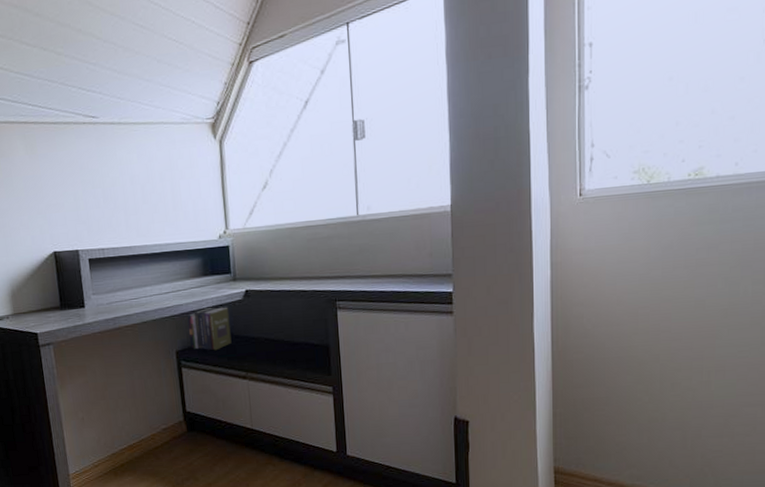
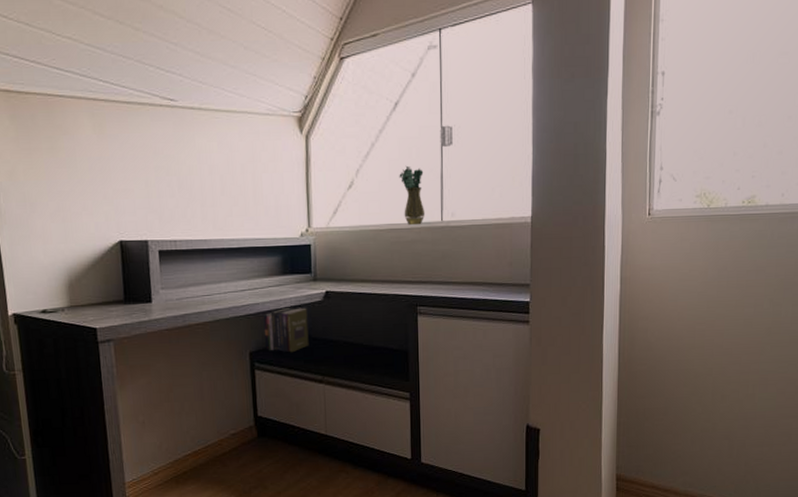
vase: none [312,162,340,222] -> present [399,165,424,226]

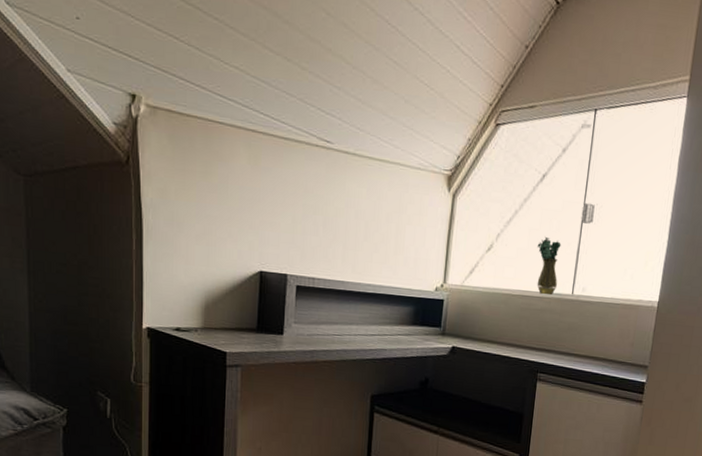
books: present [263,307,309,353] -> none [386,356,432,401]

